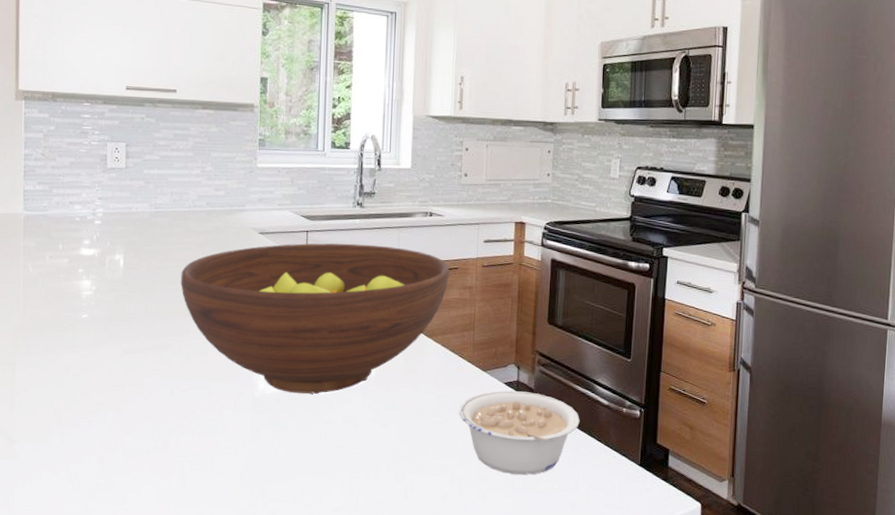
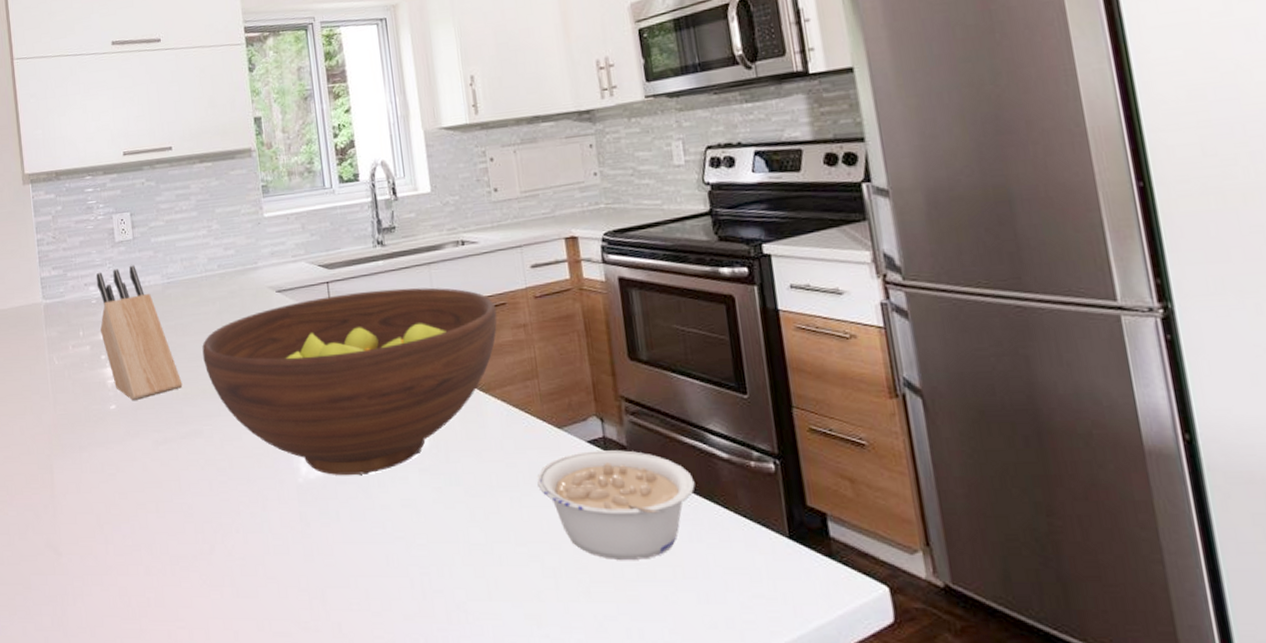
knife block: none [80,191,157,312] -> present [96,265,183,400]

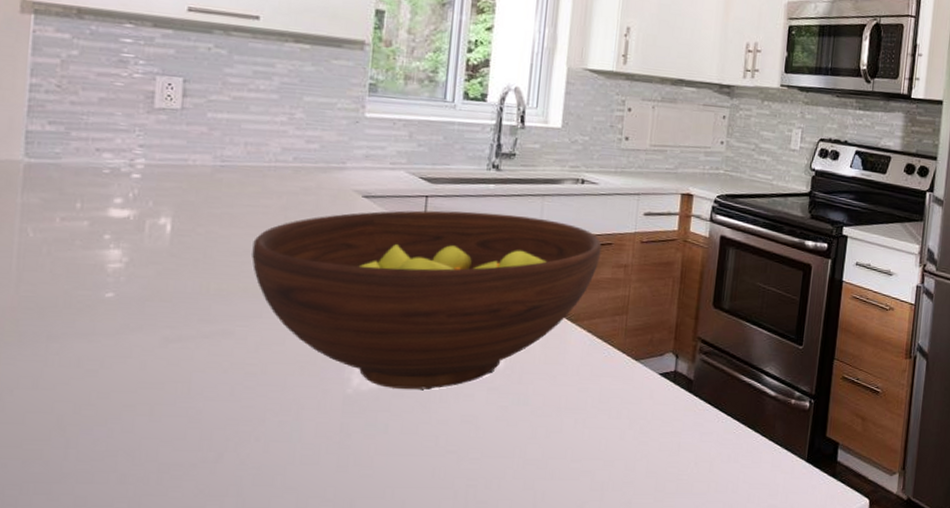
knife block: present [96,265,183,400] -> none [108,138,217,290]
legume: present [537,450,695,560] -> none [604,382,744,476]

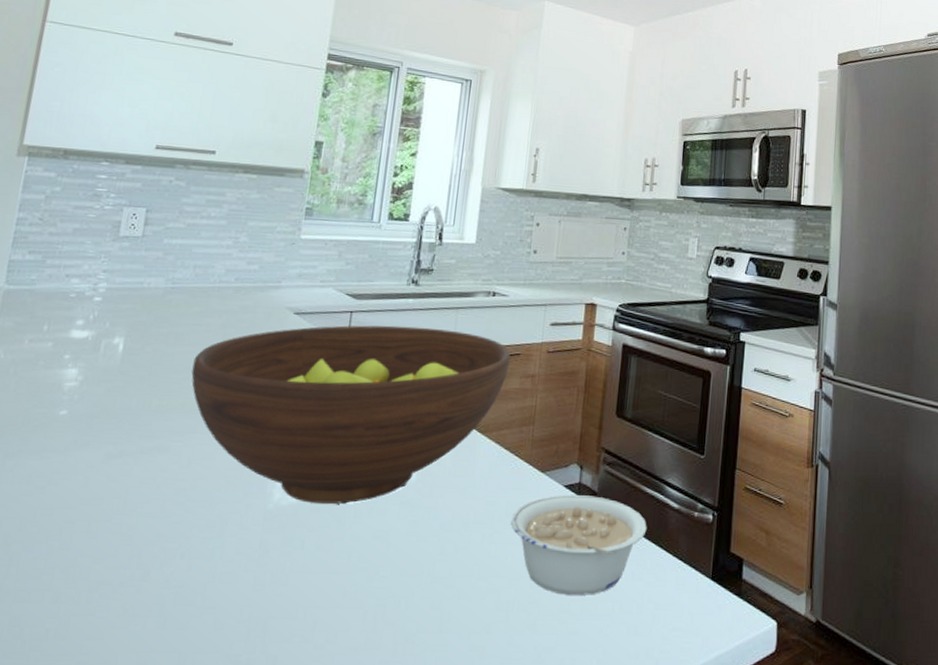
legume: none [604,382,744,476] -> present [511,495,647,595]

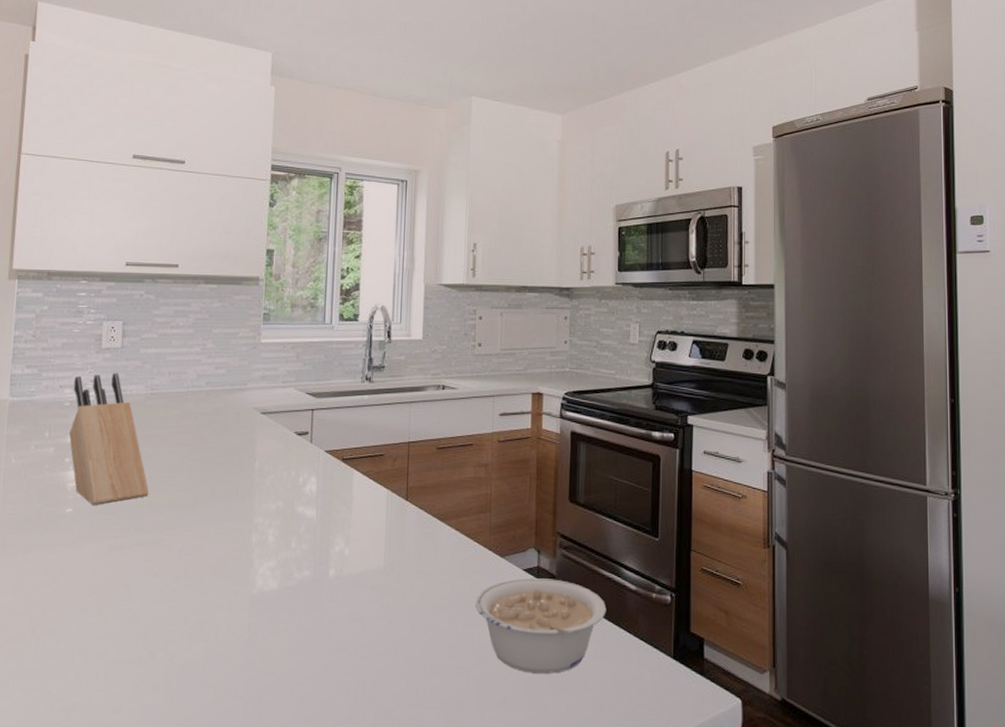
knife block: none [71,263,160,407] -> present [68,372,149,505]
fruit bowl: present [191,325,511,504] -> none [175,421,464,589]

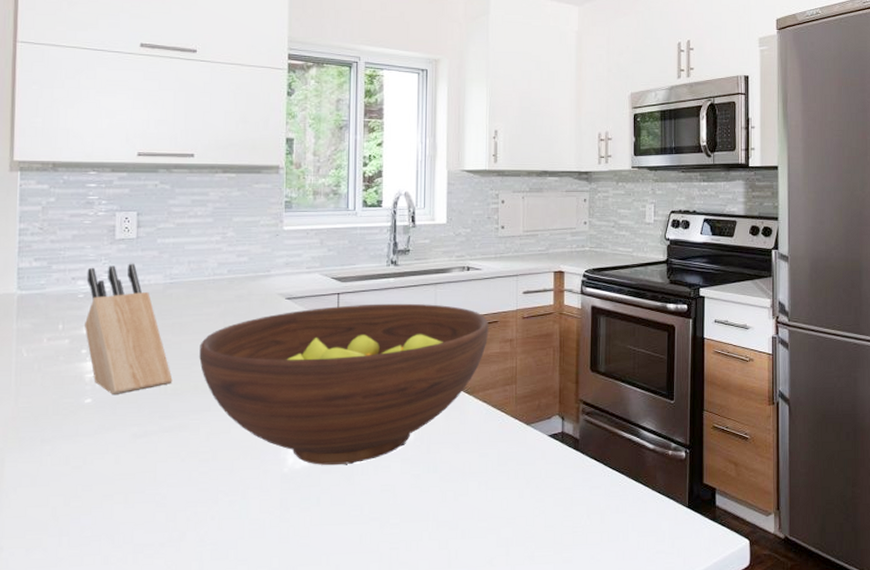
fruit bowl: none [175,421,464,589] -> present [199,303,489,465]
legume: present [475,578,606,674] -> none [503,442,627,529]

